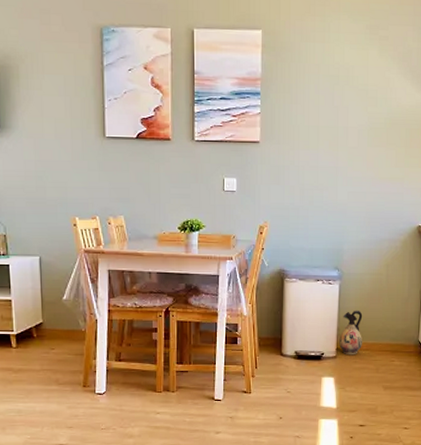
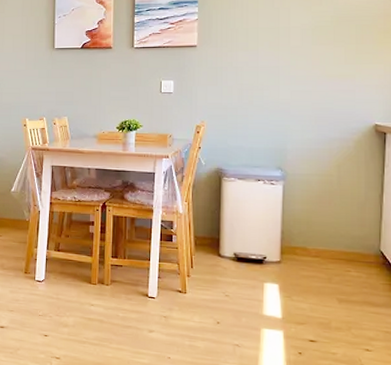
ceramic jug: present [339,310,363,355] -> none [284,212,311,262]

